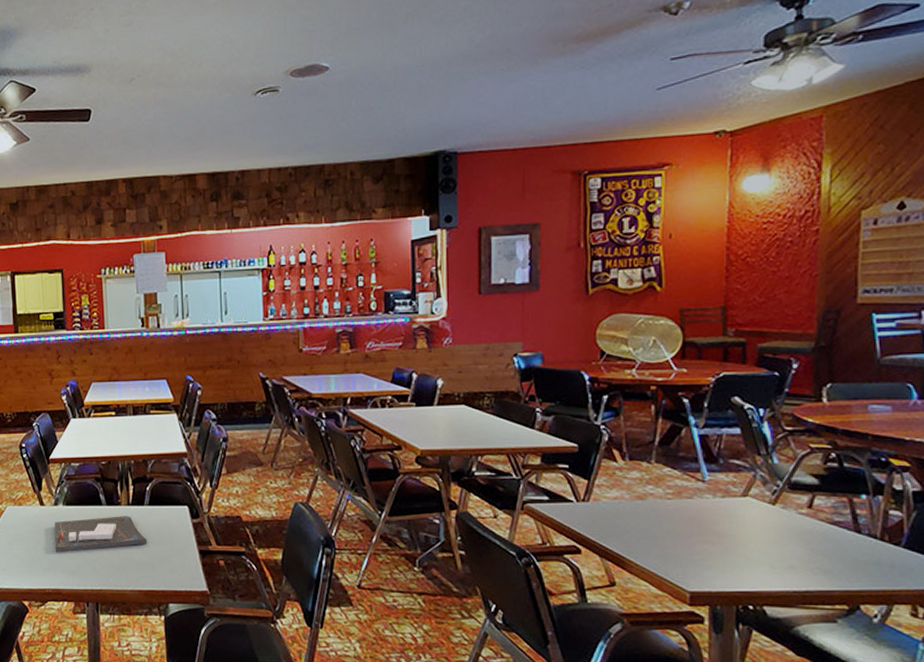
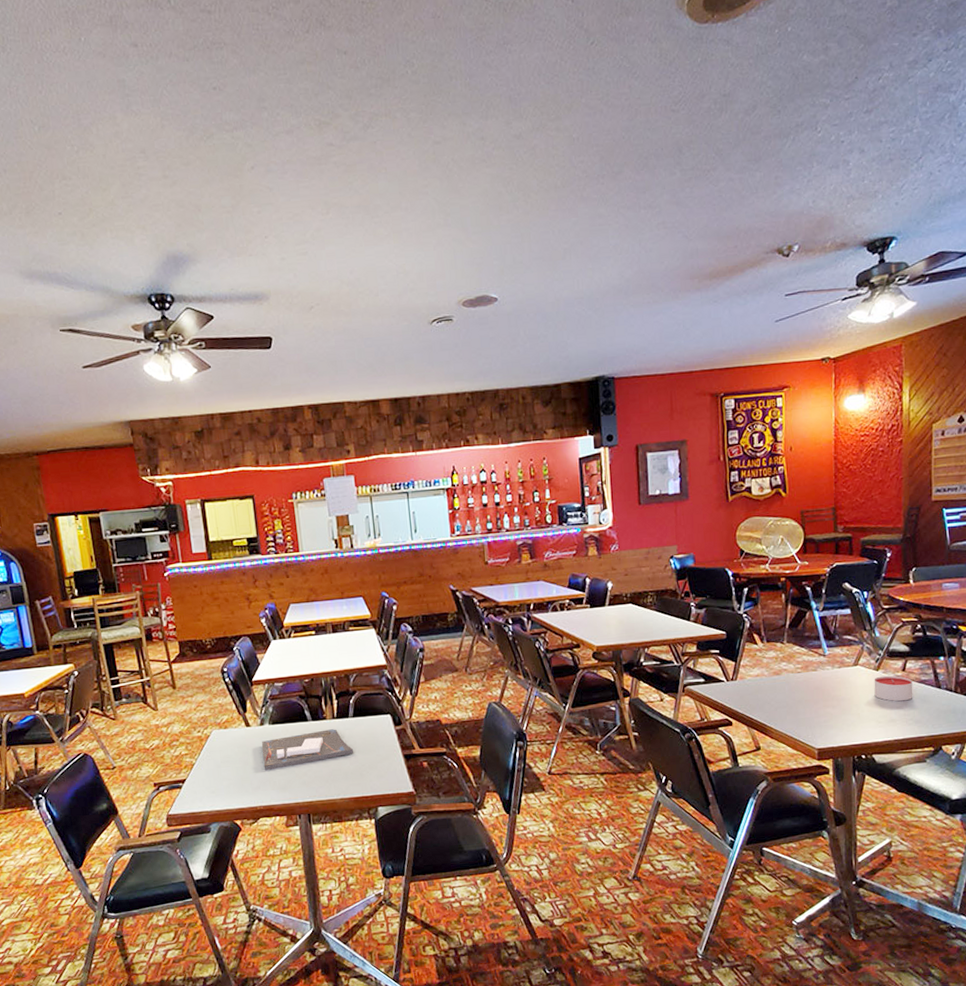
candle: none [768,512,822,545] -> present [874,675,913,702]

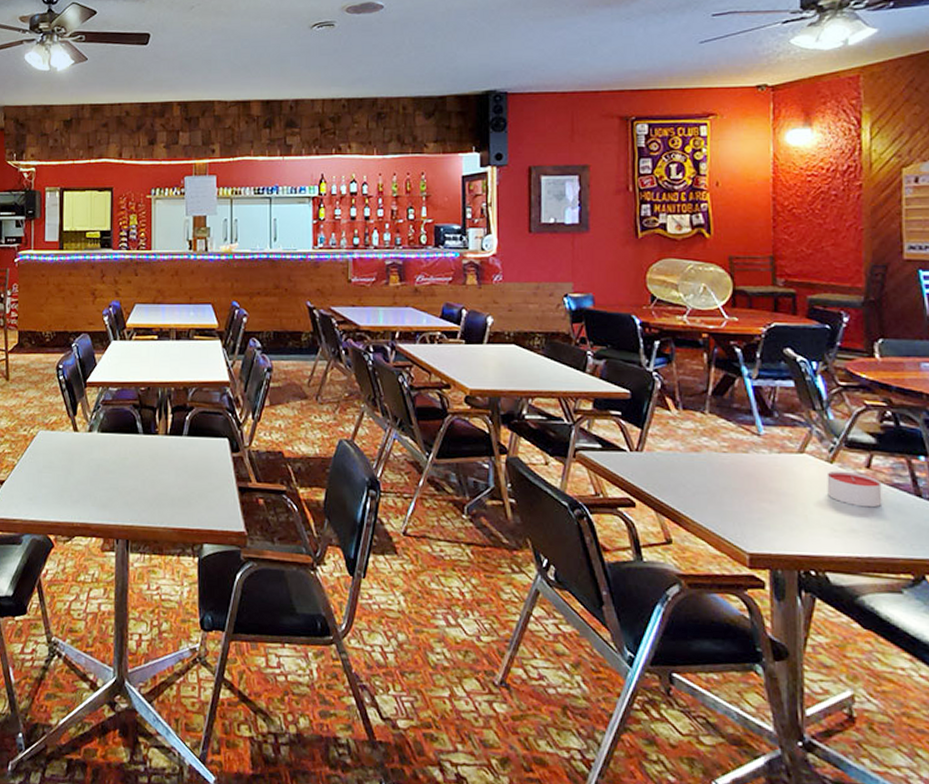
board game: present [261,729,354,771] -> none [86,446,184,484]

